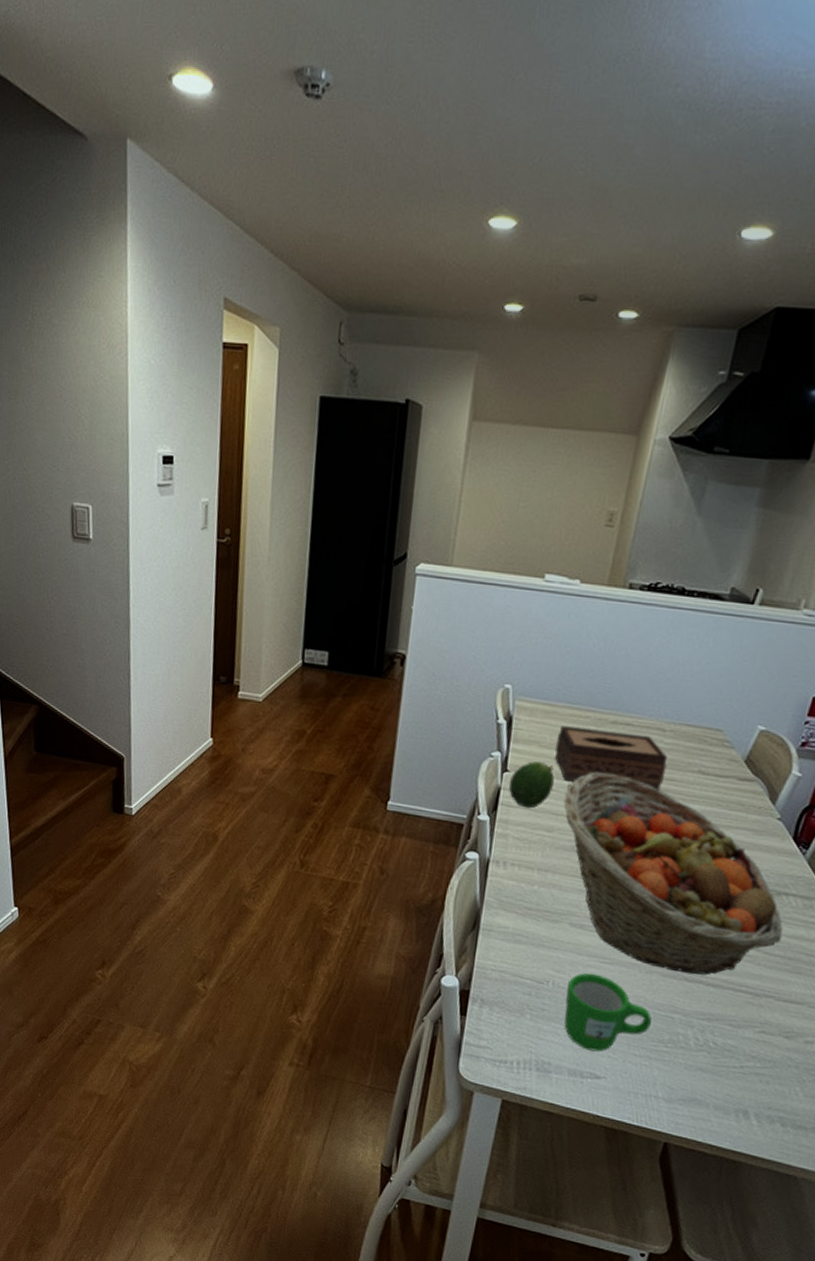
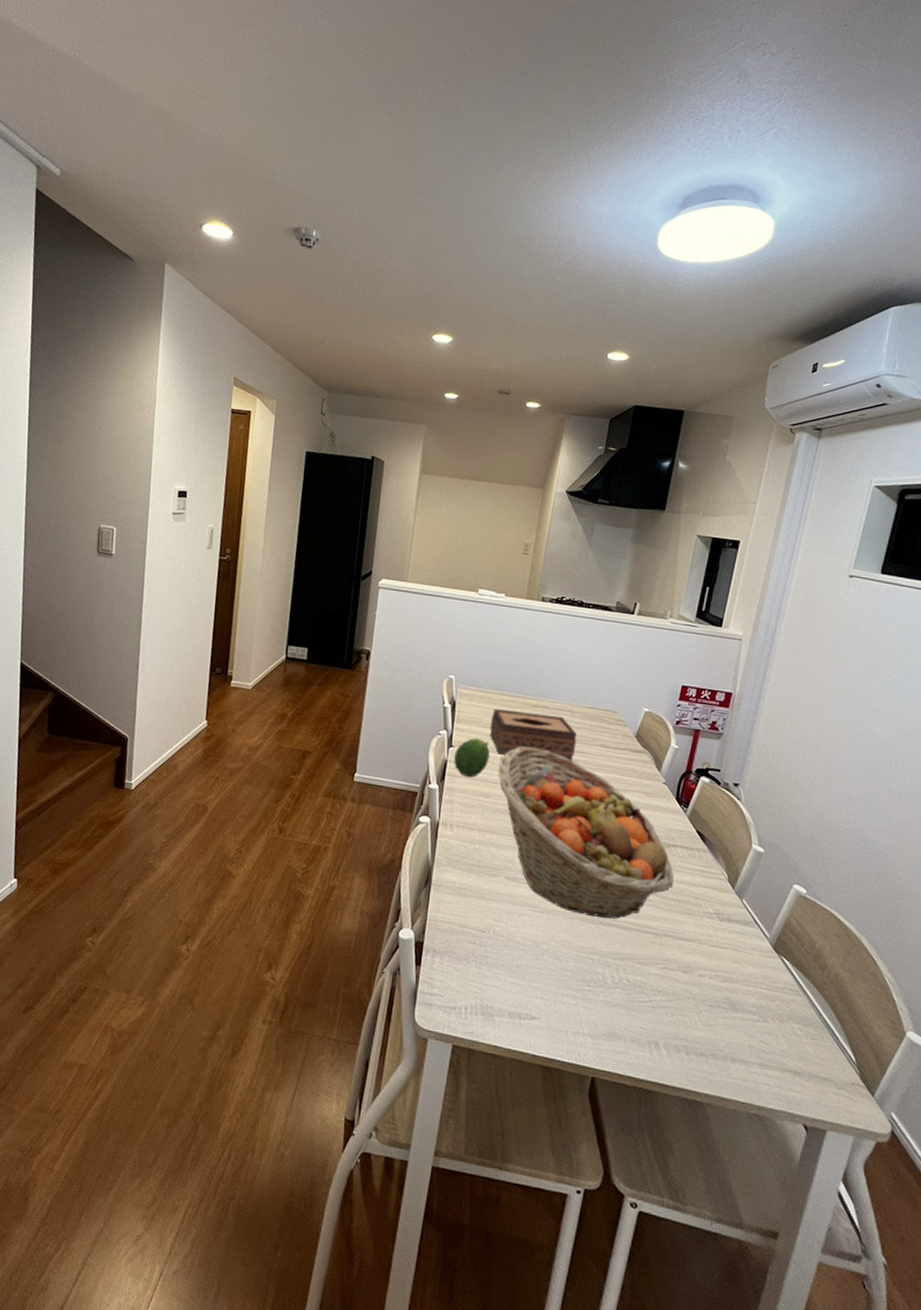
mug: present [564,973,652,1052] -> none [503,921,576,994]

